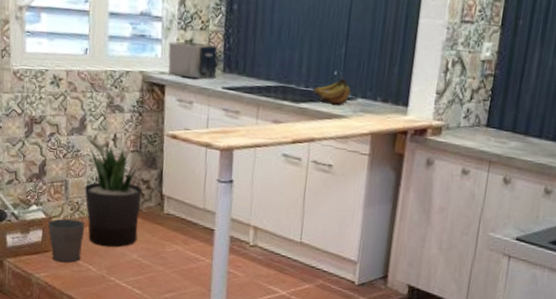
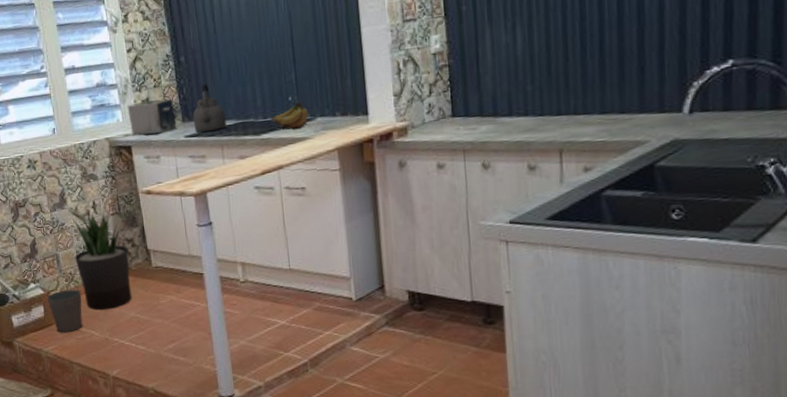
kettle: none [233,38,268,89] -> present [192,84,226,133]

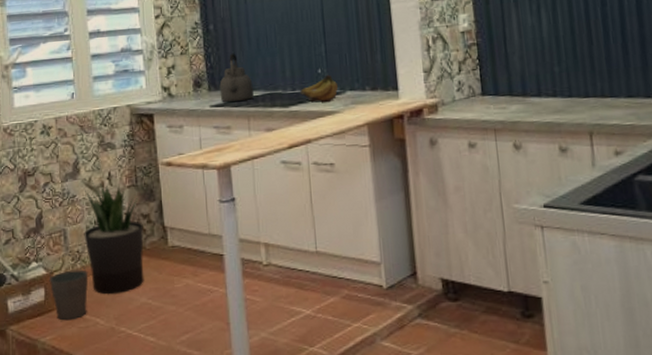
toaster: present [127,98,177,136] -> none [151,66,203,104]

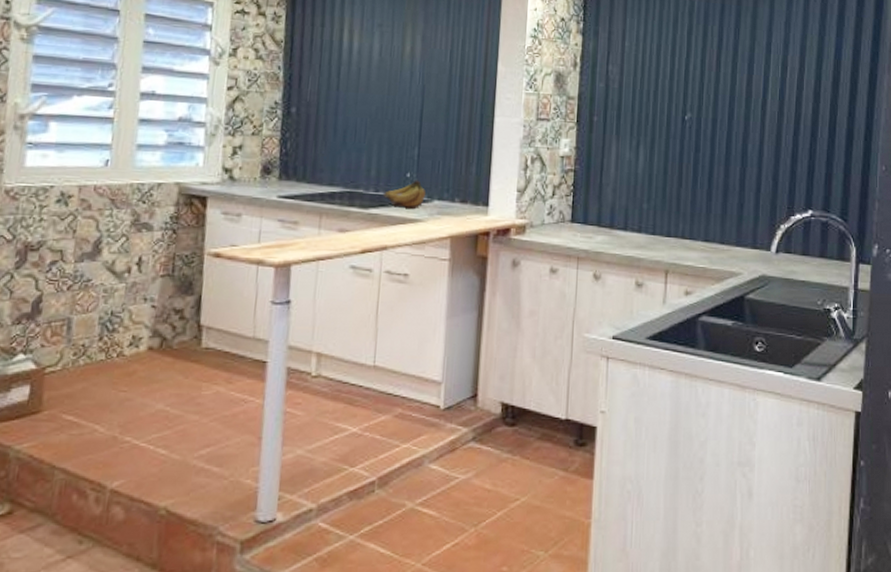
bucket: present [49,254,89,321] -> none [38,347,93,426]
planter: present [84,179,144,295] -> none [94,262,174,398]
kettle: present [219,53,254,103] -> none [291,142,332,196]

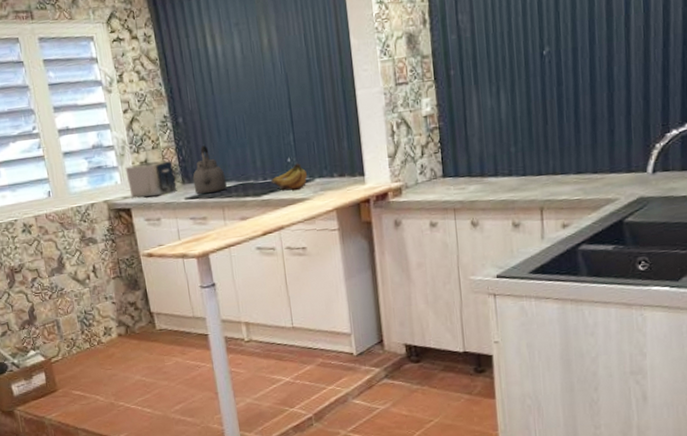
toaster: none [211,148,272,190] -> present [125,160,177,198]
kettle: none [291,142,332,196] -> present [192,145,227,195]

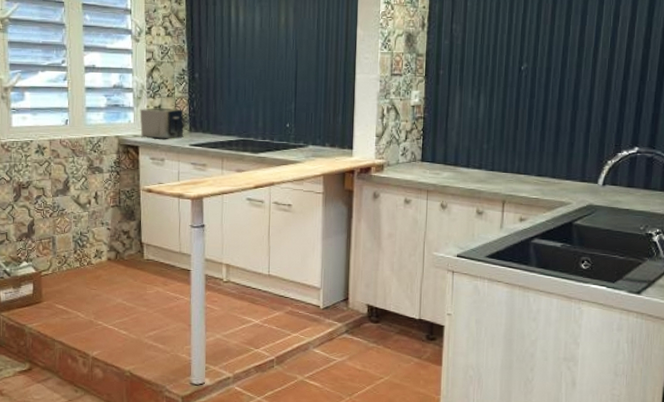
kettle: present [192,145,227,195] -> none [199,101,229,144]
fruit: present [270,163,308,190] -> none [268,129,303,152]

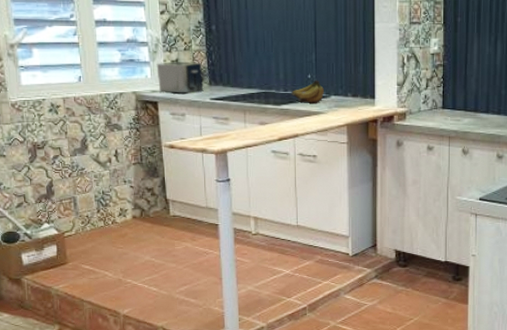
fruit: none [268,129,303,152] -> present [290,80,325,103]

